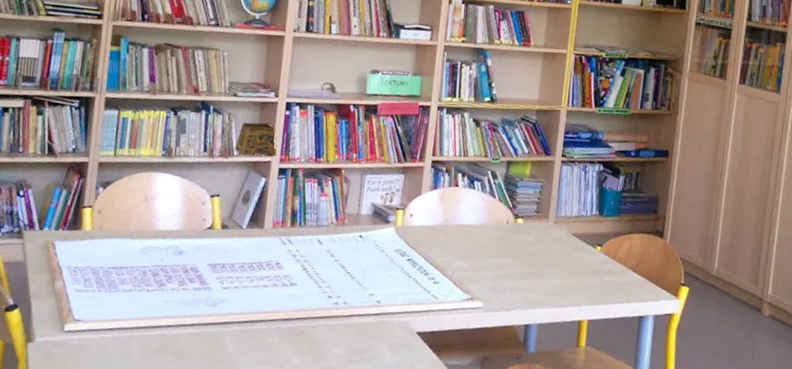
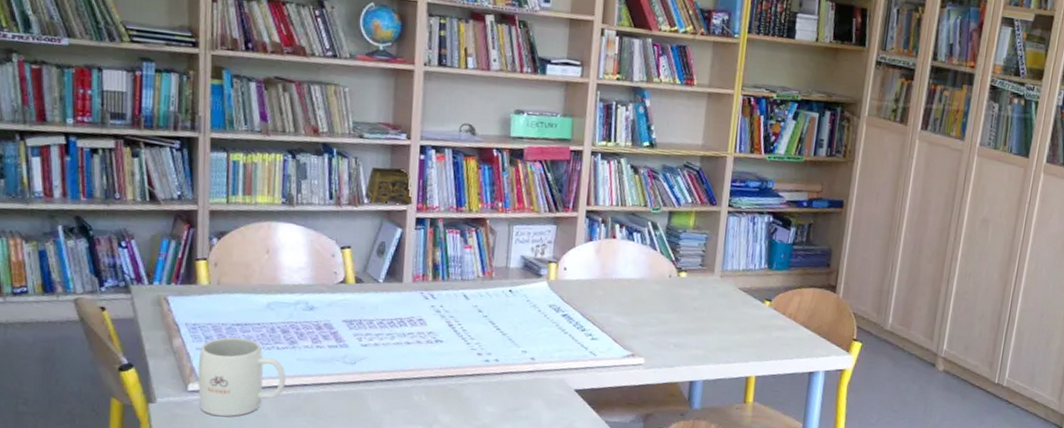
mug: none [72,279,153,357] -> present [197,337,286,417]

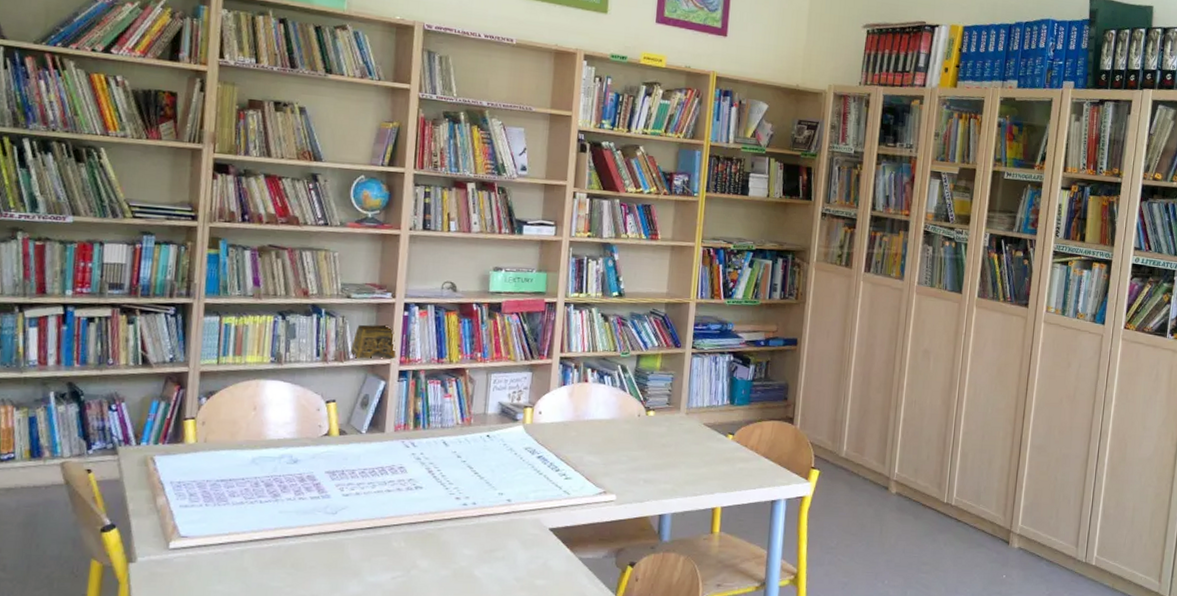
mug: present [197,337,286,417] -> none [179,492,268,573]

